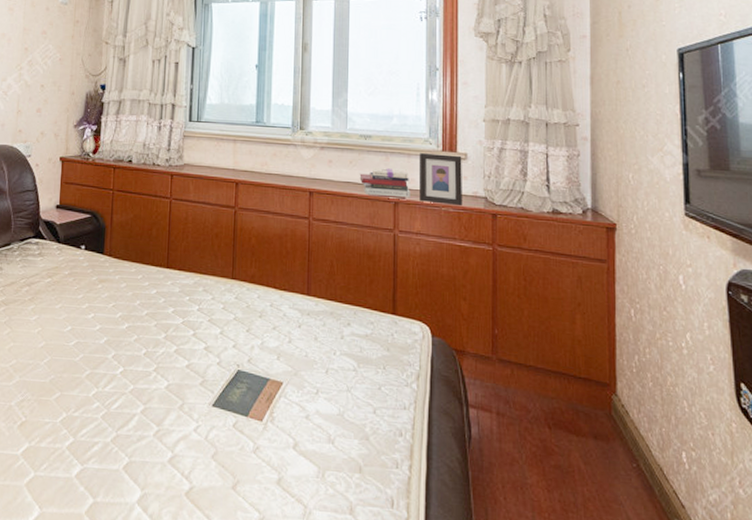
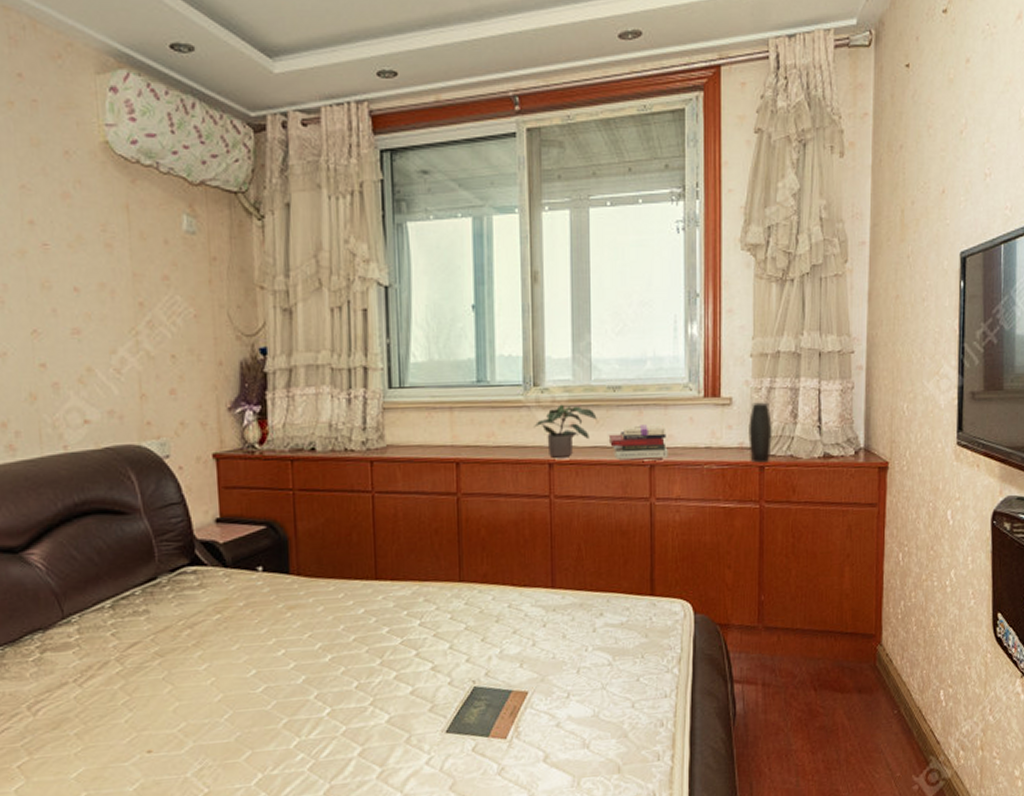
potted plant: none [299,145,351,189] -> present [534,404,597,459]
picture frame: present [418,153,463,206] -> none [677,400,728,462]
vase: none [481,158,504,213] -> present [747,401,772,464]

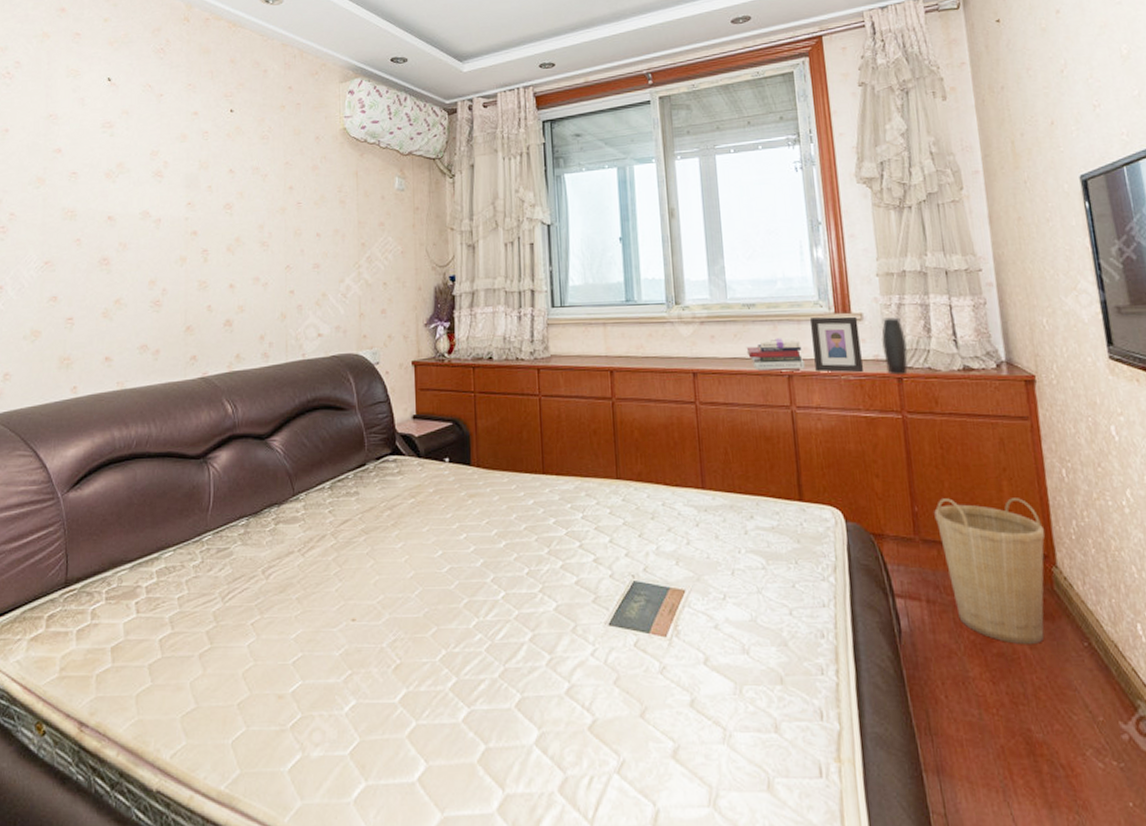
potted plant: present [534,404,597,459] -> none [677,320,735,369]
picture frame: none [677,400,728,462] -> present [809,316,865,373]
basket: none [779,582,876,717] -> present [934,498,1046,644]

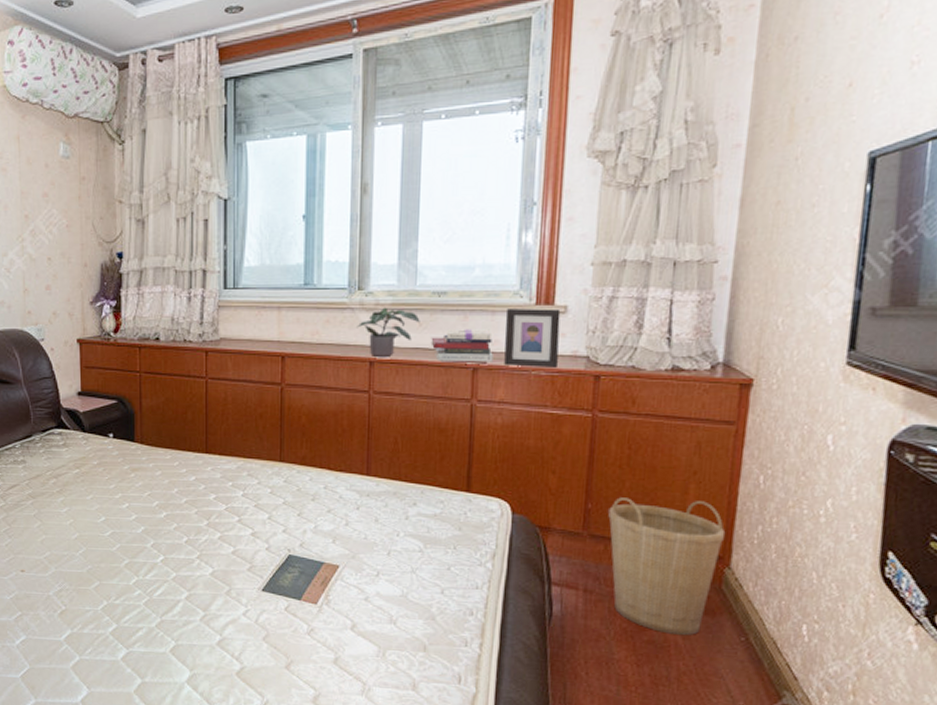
potted plant: none [677,320,735,369] -> present [357,307,420,358]
vase: present [881,316,908,376] -> none [582,310,612,373]

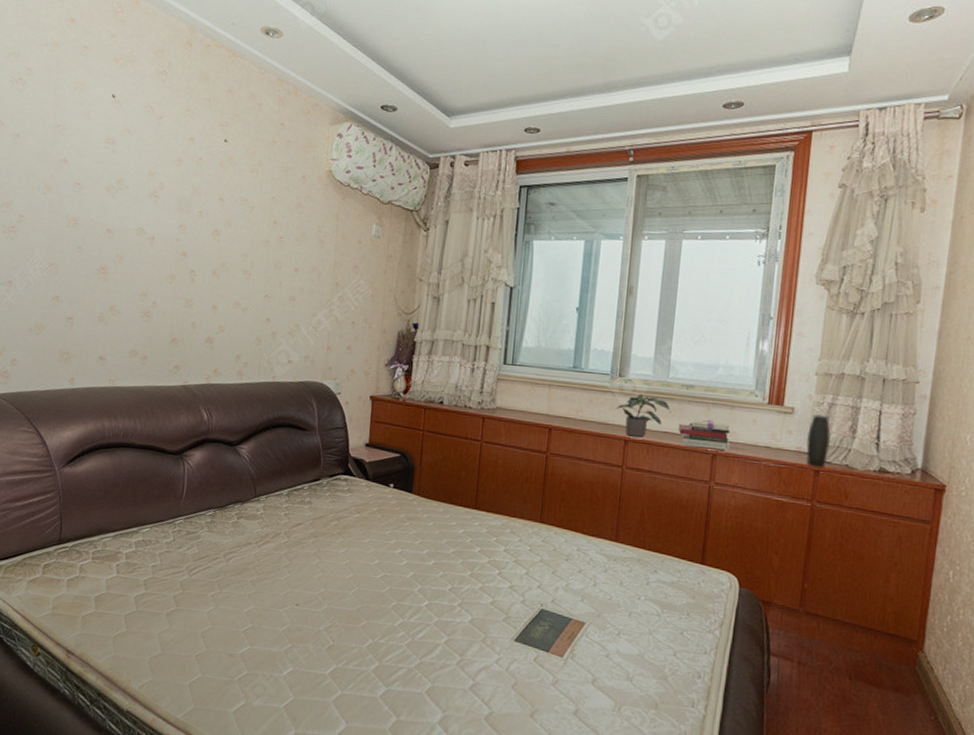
picture frame: present [504,308,561,369] -> none [739,405,789,461]
vase: none [582,310,612,373] -> present [806,413,831,469]
basket: present [608,497,726,635] -> none [821,580,920,711]

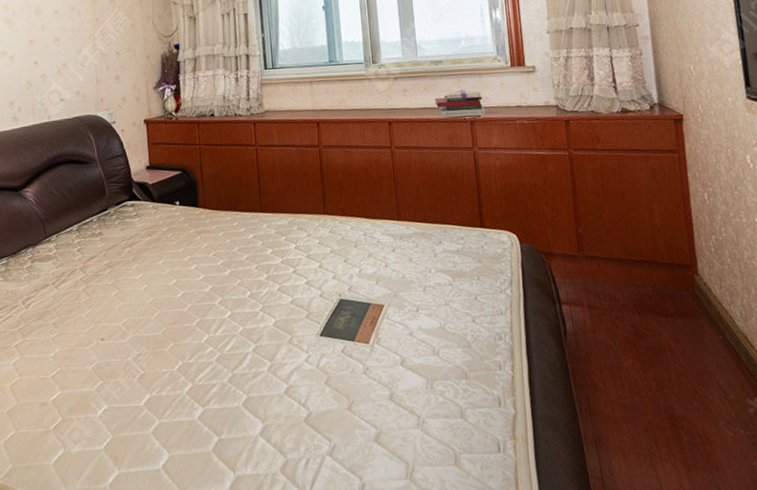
potted plant: present [615,394,670,439] -> none [375,76,424,119]
vase: present [806,413,831,469] -> none [551,68,574,119]

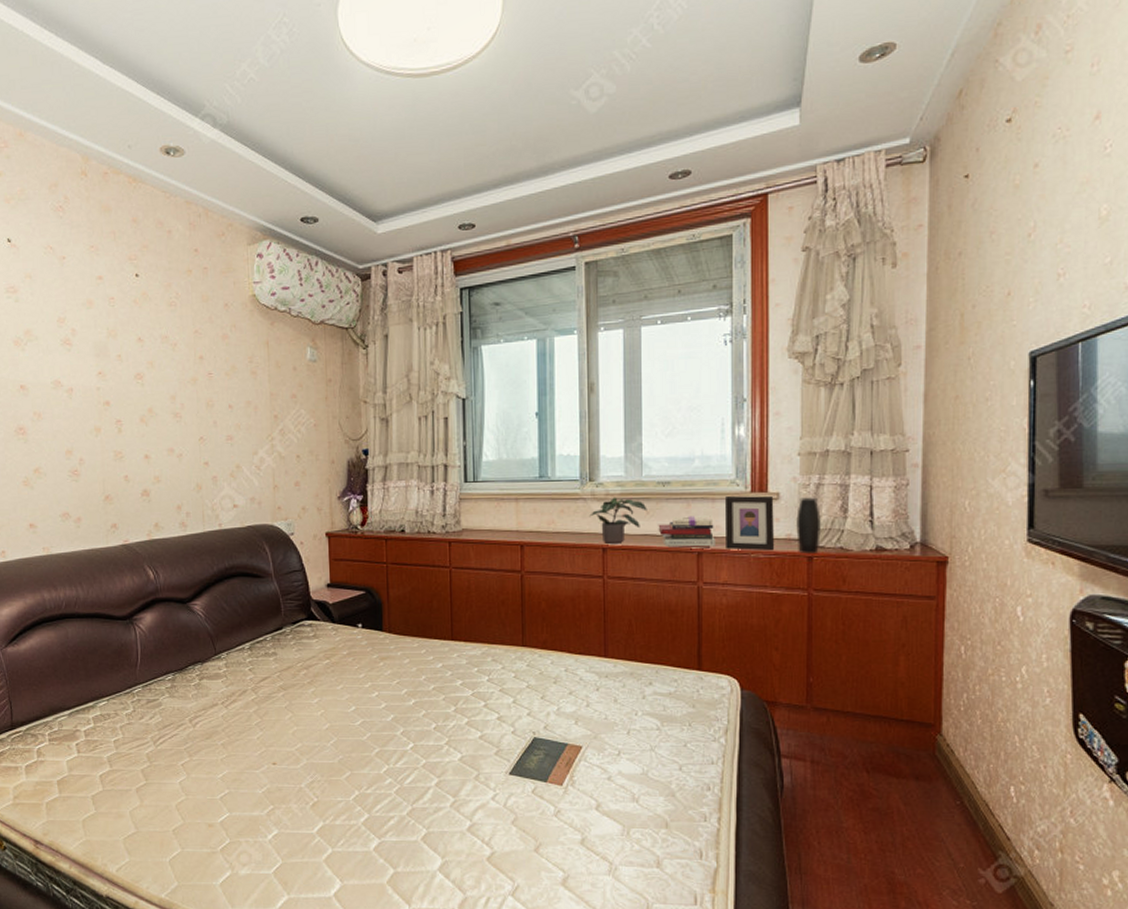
potted plant: none [375,76,424,119] -> present [589,497,647,545]
picture frame: none [489,69,537,118] -> present [724,495,775,551]
vase: none [551,68,574,119] -> present [795,496,821,555]

